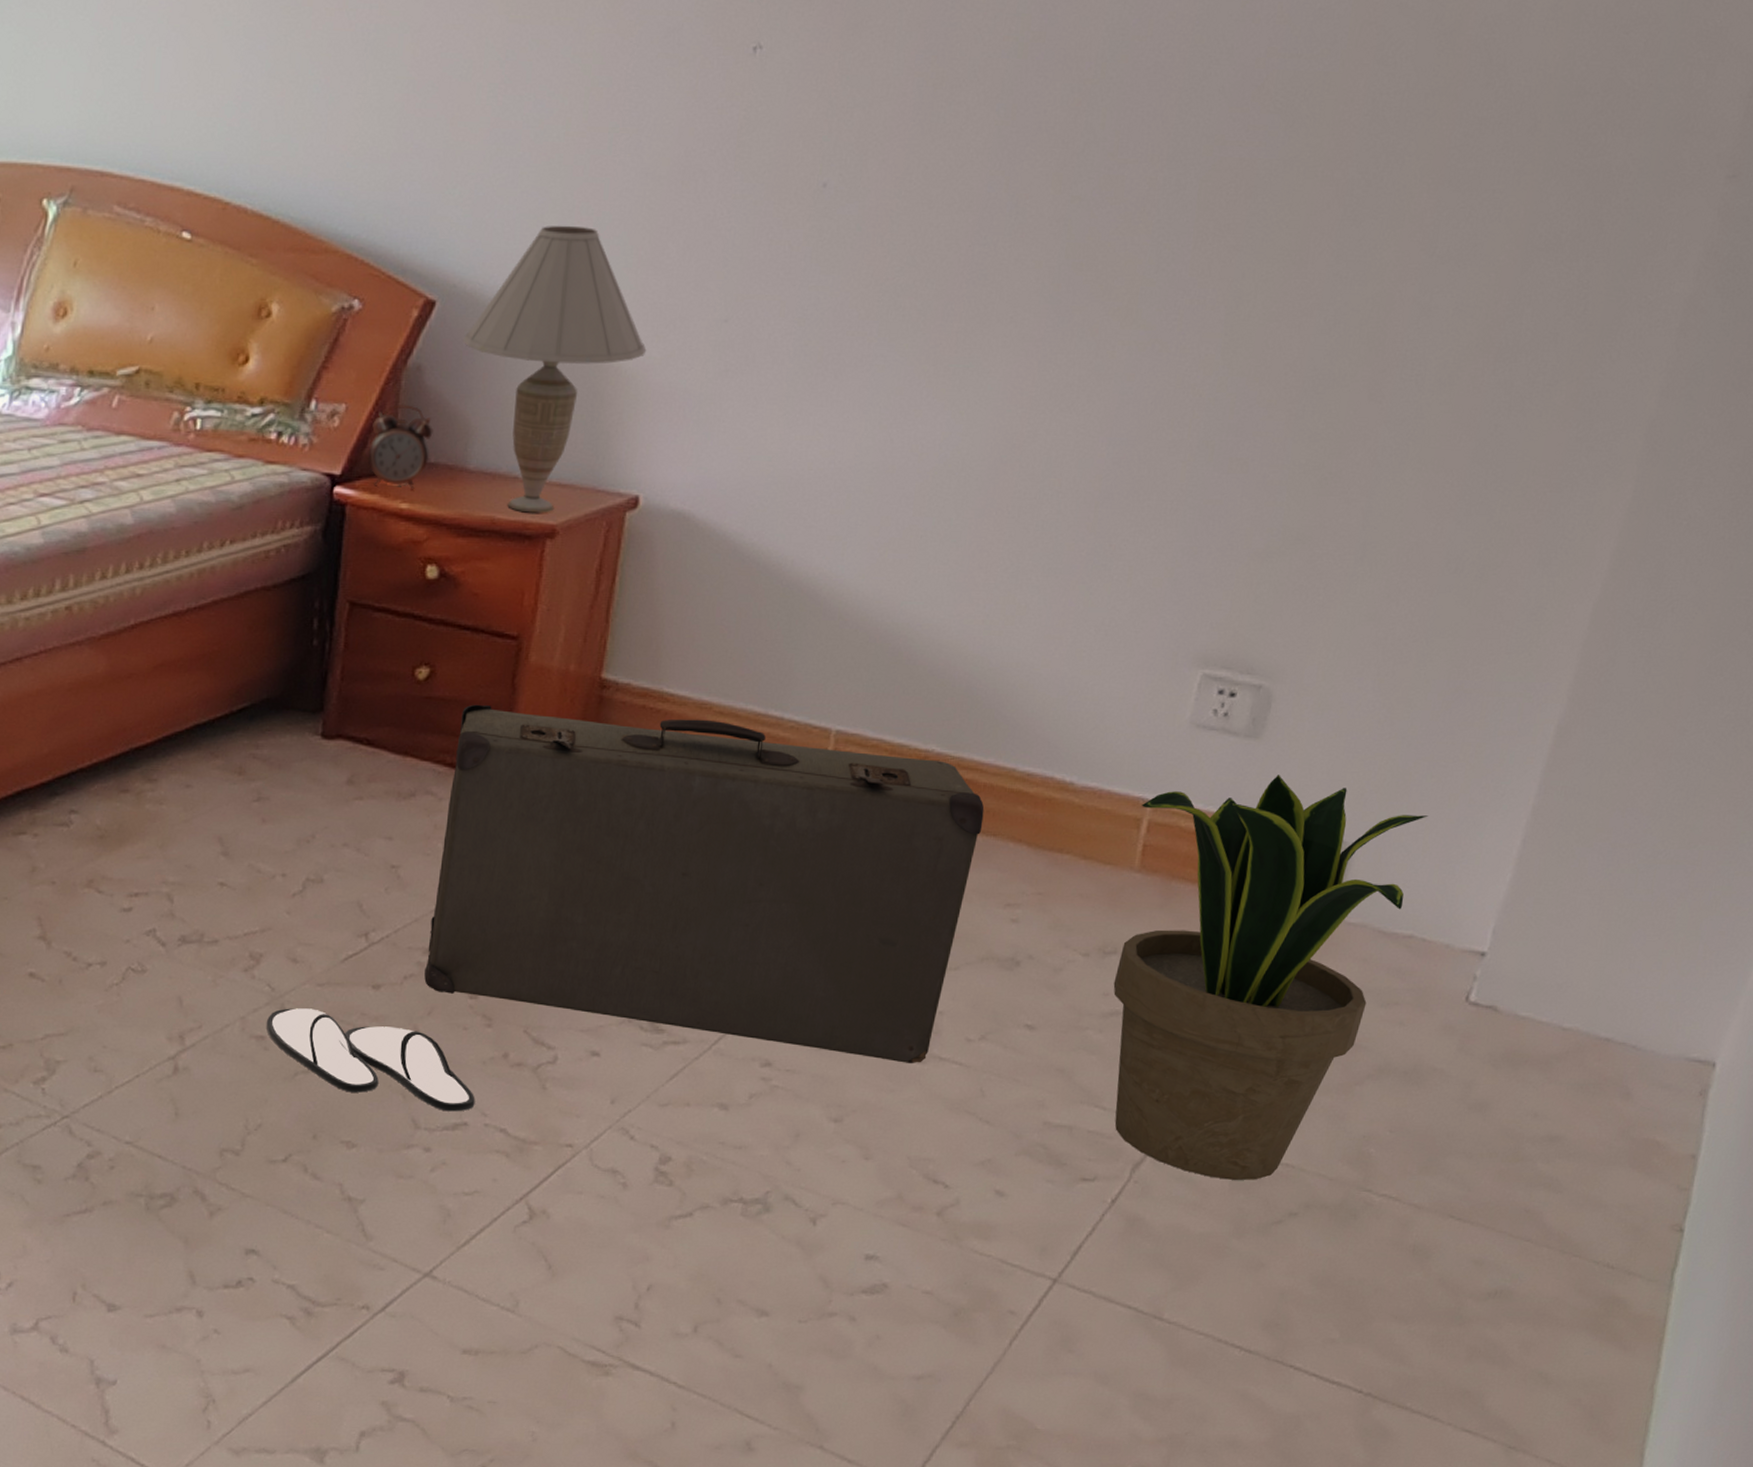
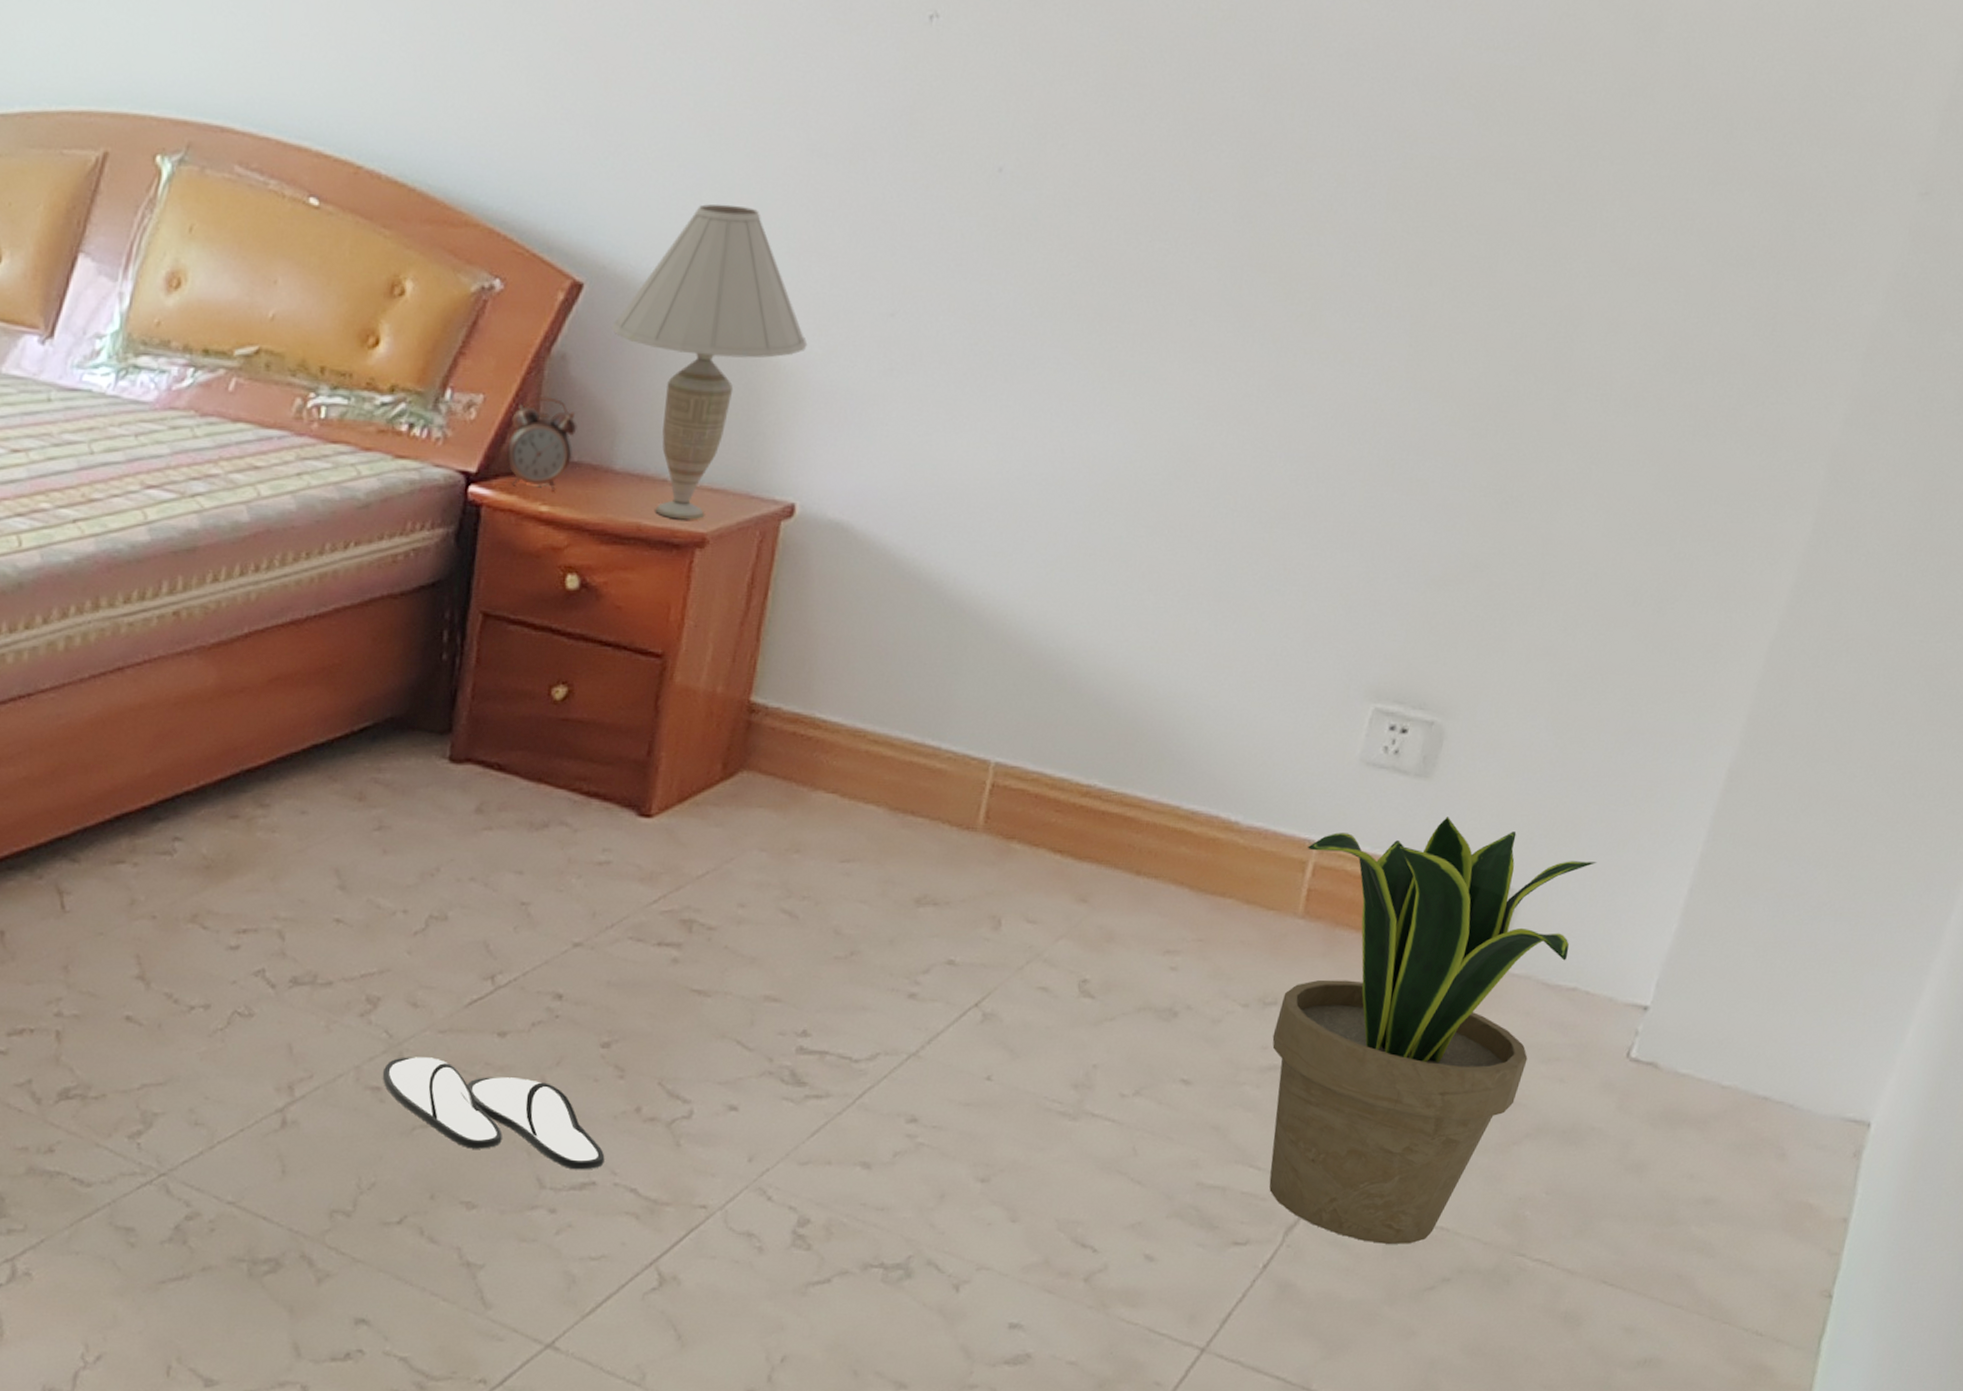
suitcase: present [424,704,985,1063] -> none [553,727,1146,1120]

